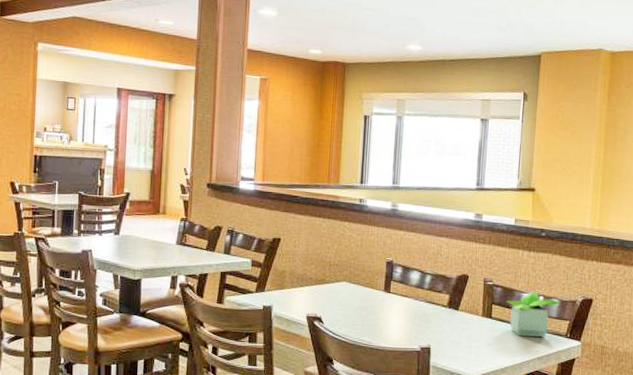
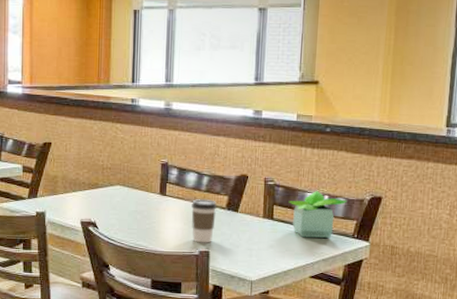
coffee cup: none [414,296,439,340] -> present [191,198,217,243]

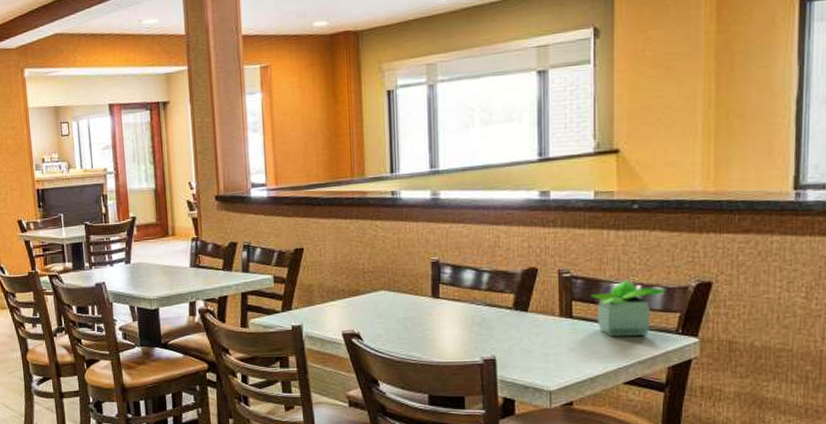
coffee cup: present [191,198,217,243] -> none [471,298,502,350]

